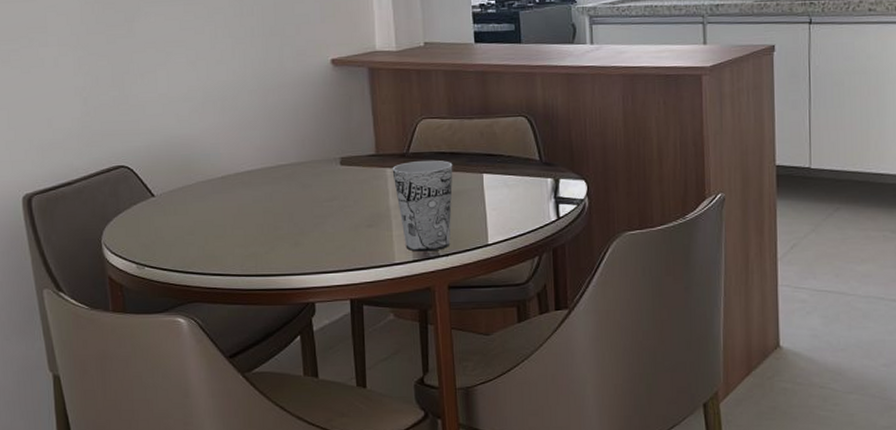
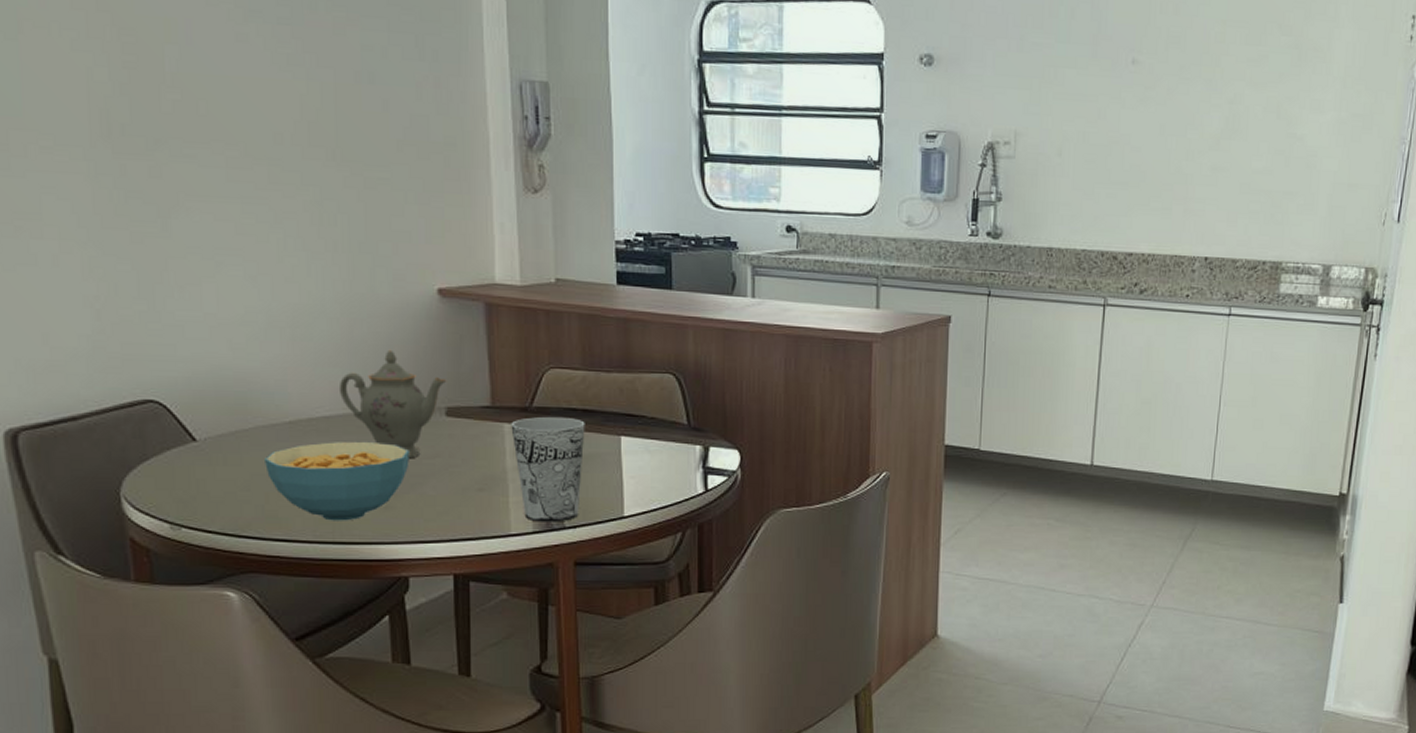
cereal bowl: none [204,189,313,257] -> present [265,441,410,521]
teapot: none [257,112,341,201] -> present [338,349,447,458]

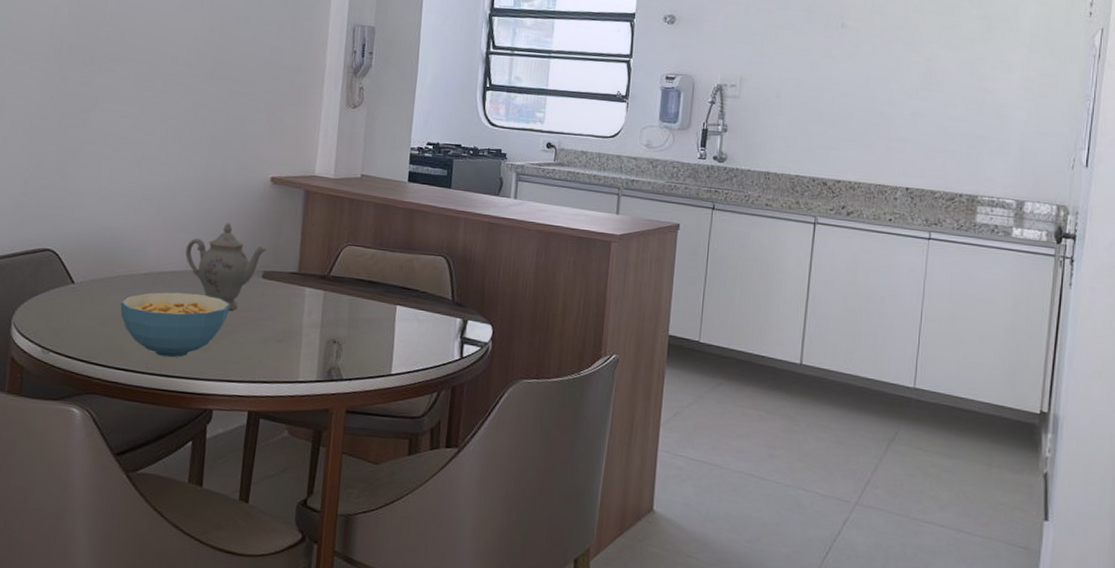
cup: present [511,416,585,522] -> none [310,284,370,374]

